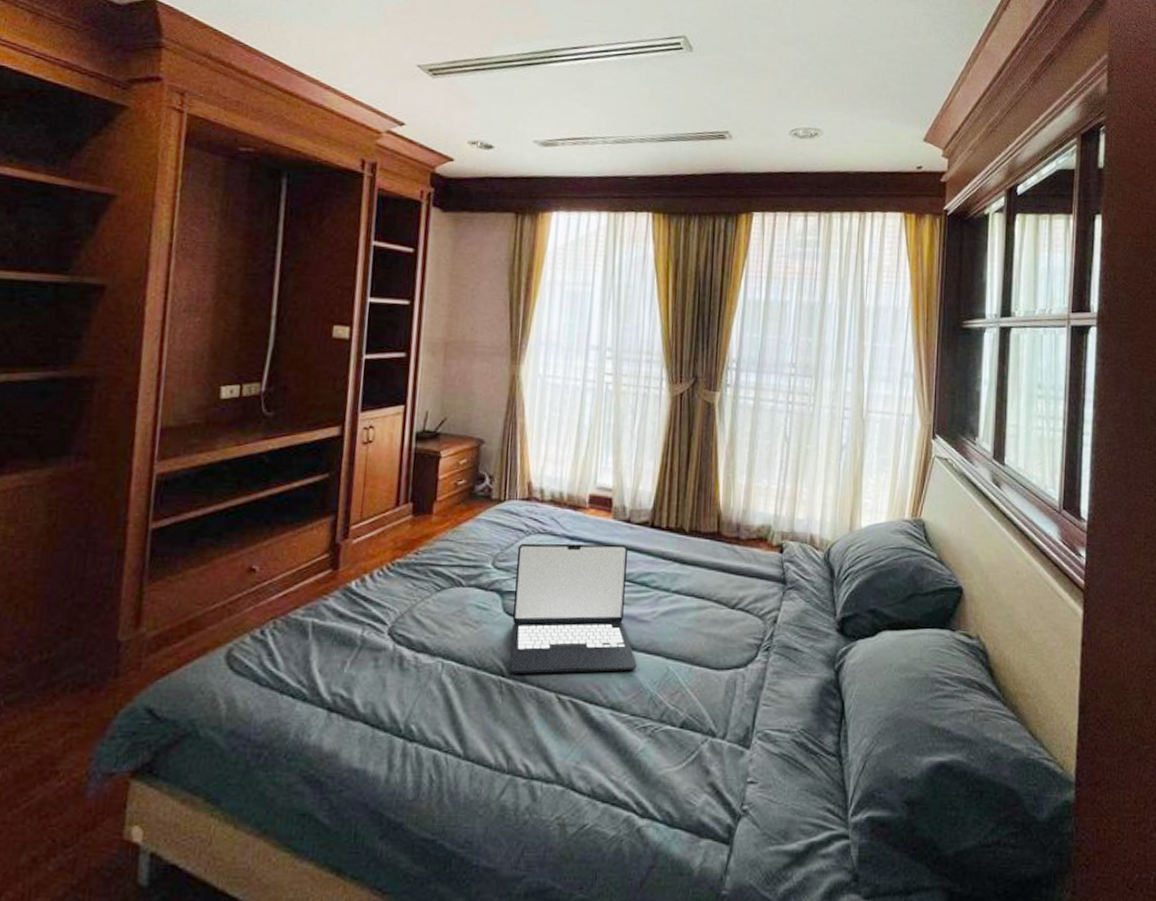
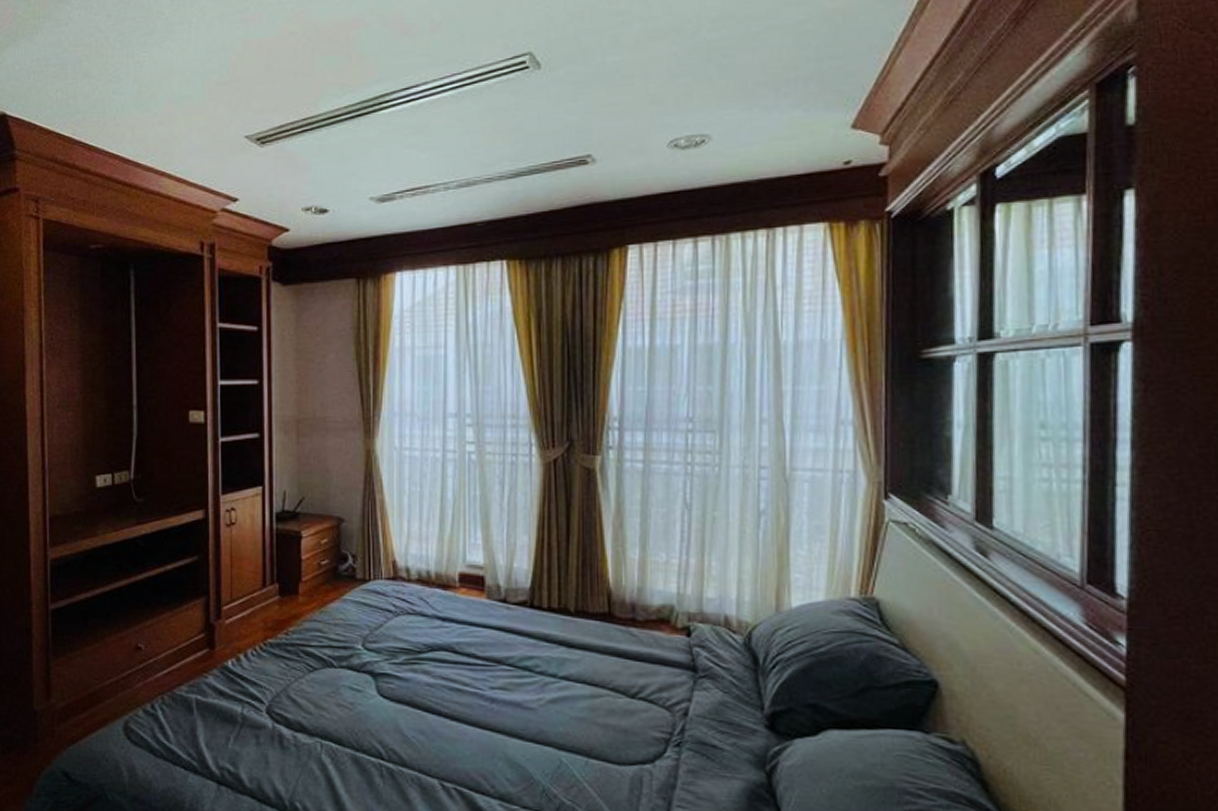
laptop: present [510,543,637,674] -> none [387,624,525,761]

